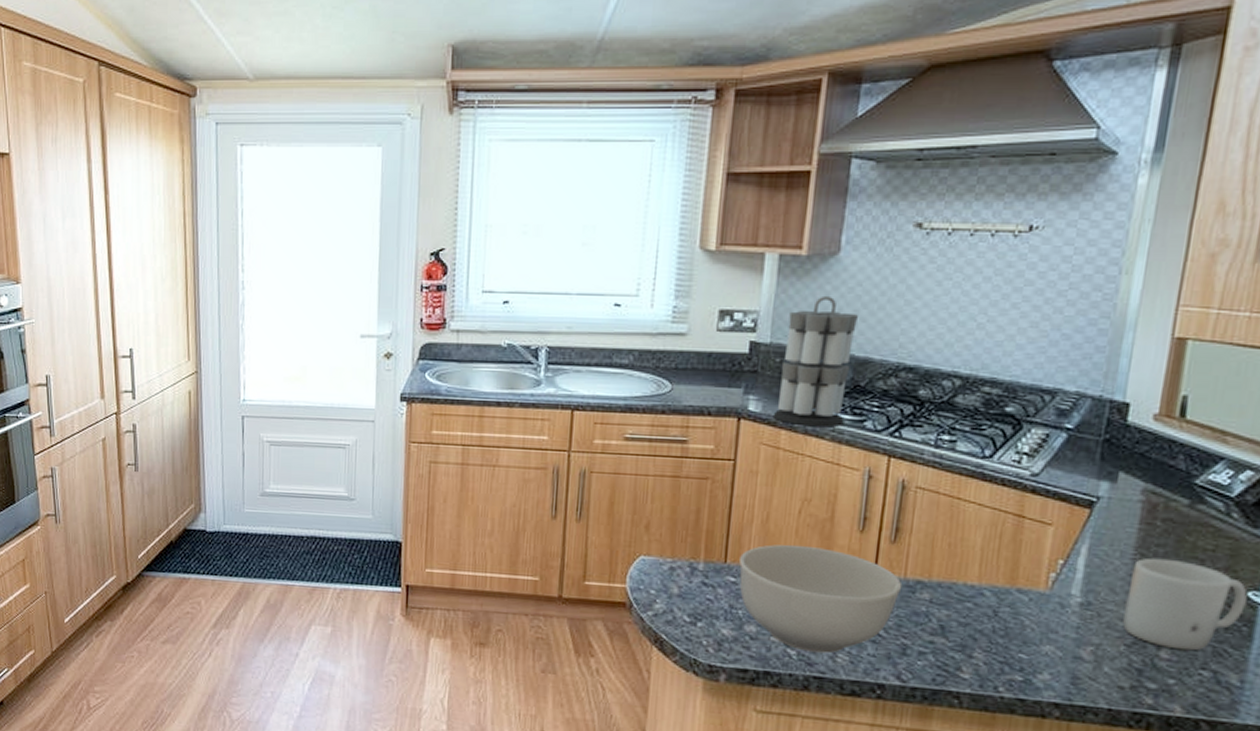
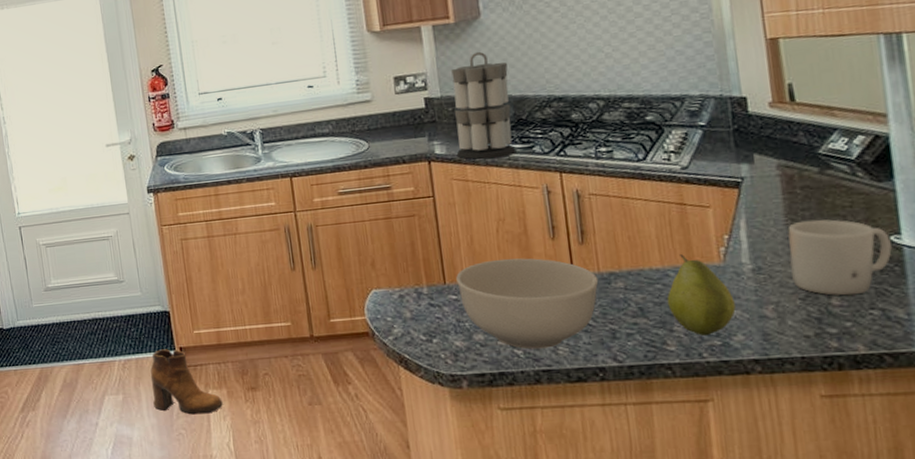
boot: none [365,583,444,663] -> present [149,349,223,415]
fruit: none [973,573,1051,668] -> present [667,254,736,336]

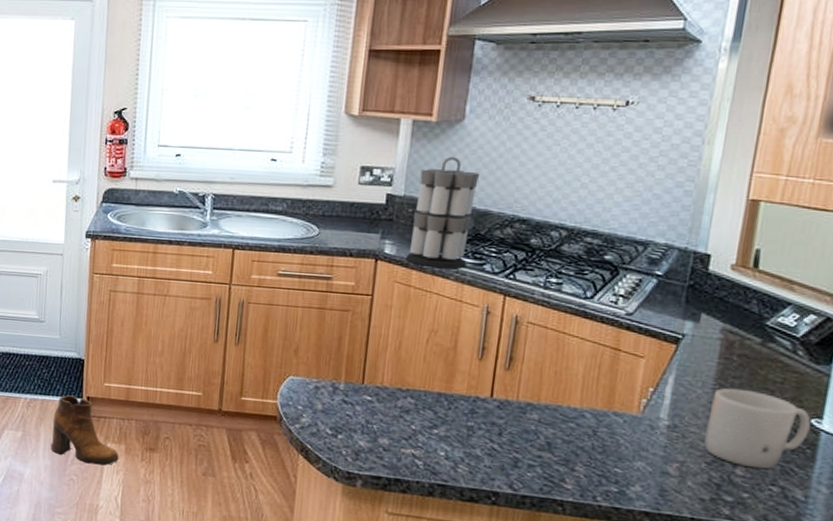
bowl: present [456,258,599,350] -> none [374,369,515,464]
fruit: present [667,254,736,336] -> none [575,398,642,481]

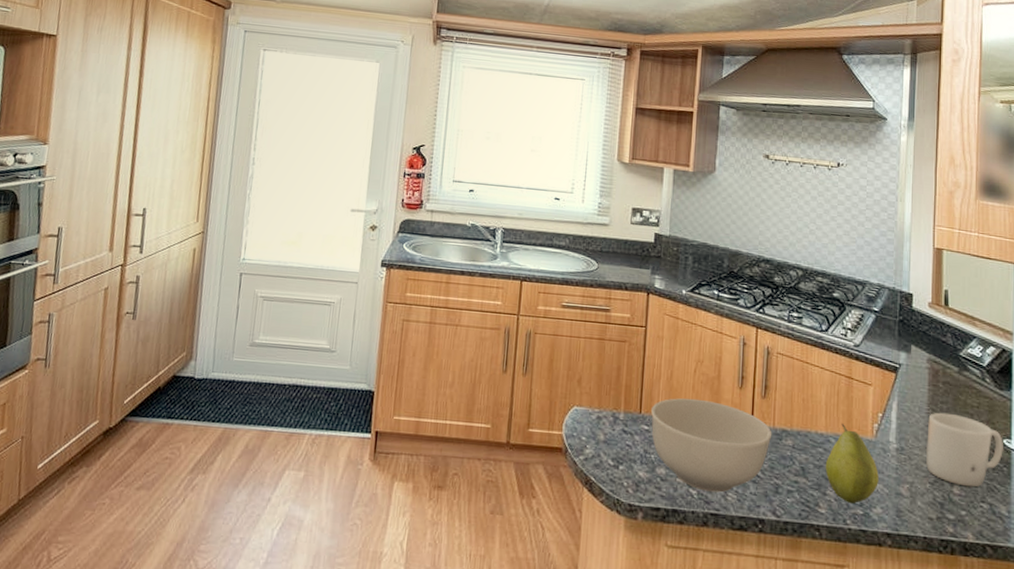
boot: present [51,395,119,465] -> none [334,430,406,507]
bowl: none [374,369,515,464] -> present [651,398,772,493]
spice rack: present [405,156,480,269] -> none [673,202,731,303]
fruit: none [575,398,642,481] -> present [825,424,879,504]

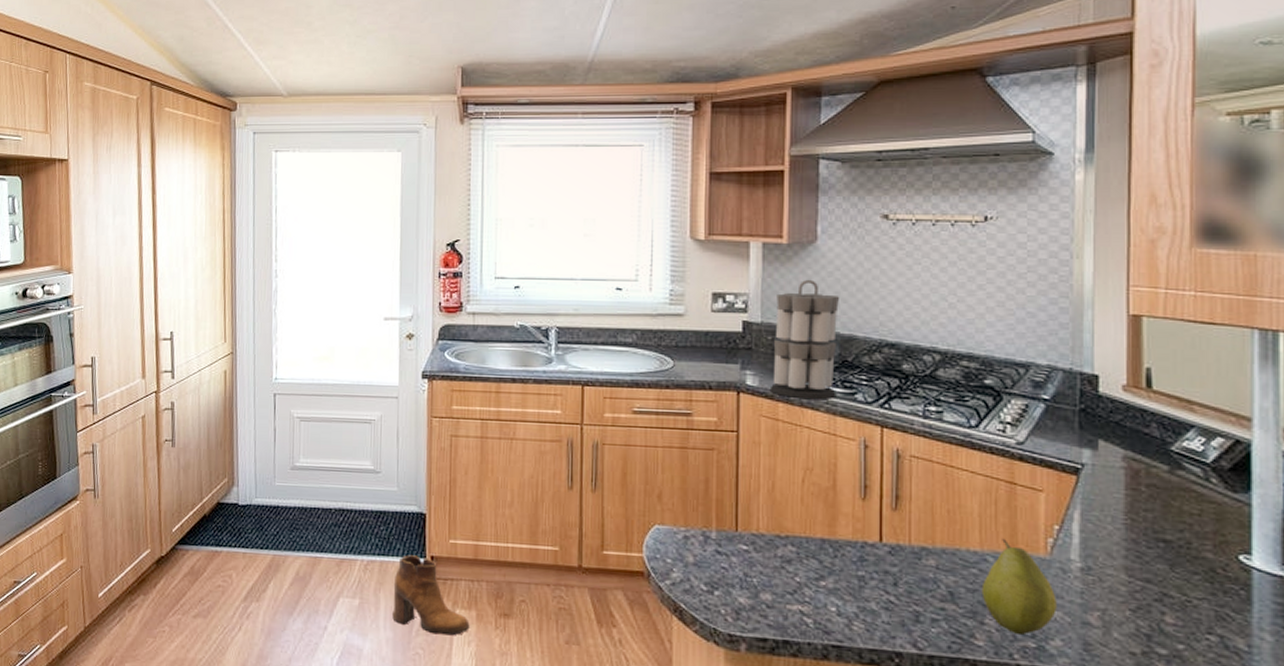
boot: none [334,430,406,507] -> present [392,555,470,636]
bowl: present [651,398,772,493] -> none [750,512,908,621]
spice rack: none [673,202,731,303] -> present [769,279,840,400]
mug: present [925,412,1003,487] -> none [1123,522,1239,615]

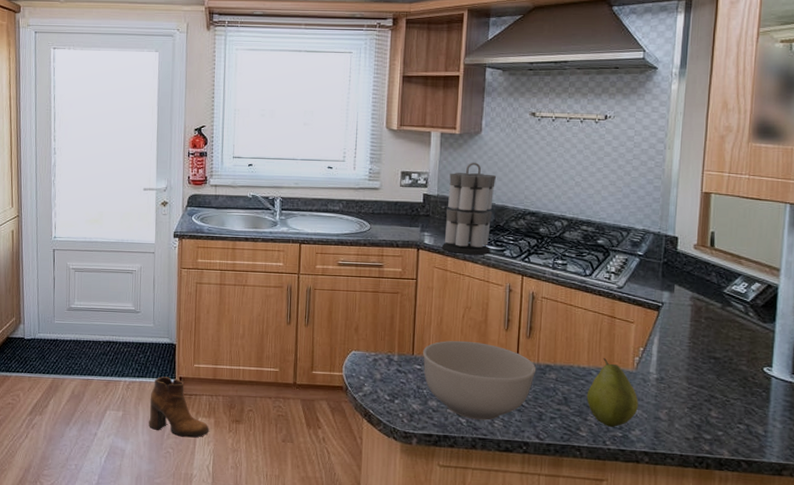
bowl: none [750,512,908,621] -> present [423,340,537,420]

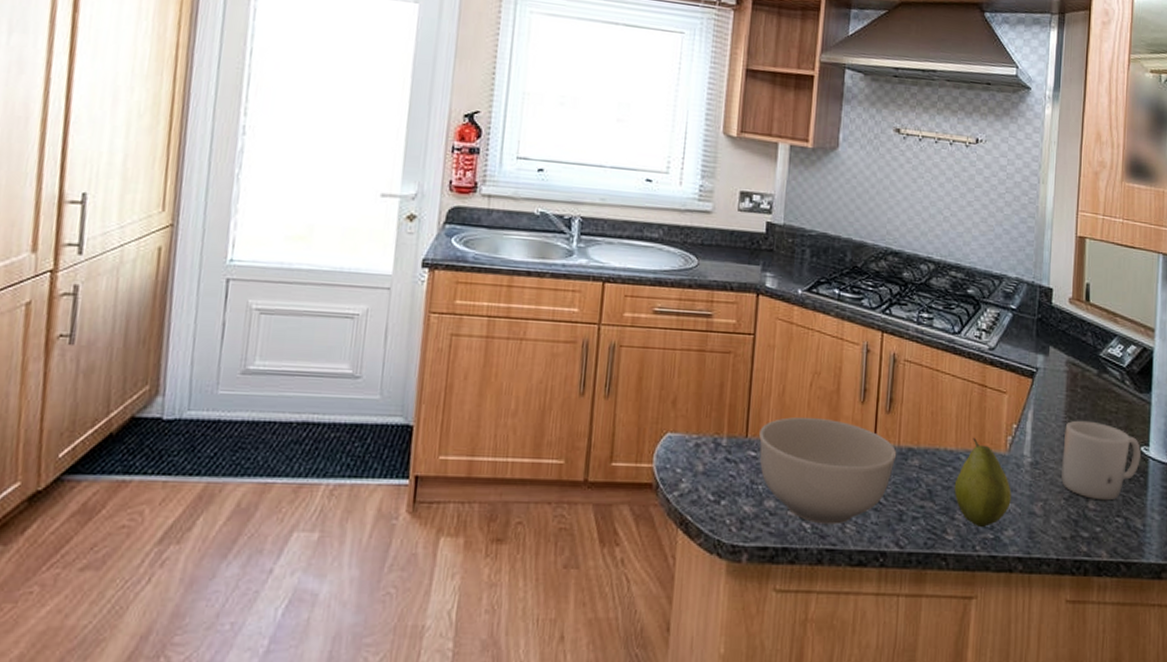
boot: present [149,376,209,438] -> none [360,475,456,569]
spice rack: present [441,162,497,255] -> none [786,184,855,304]
mug: none [685,345,764,411] -> present [1061,420,1141,501]

